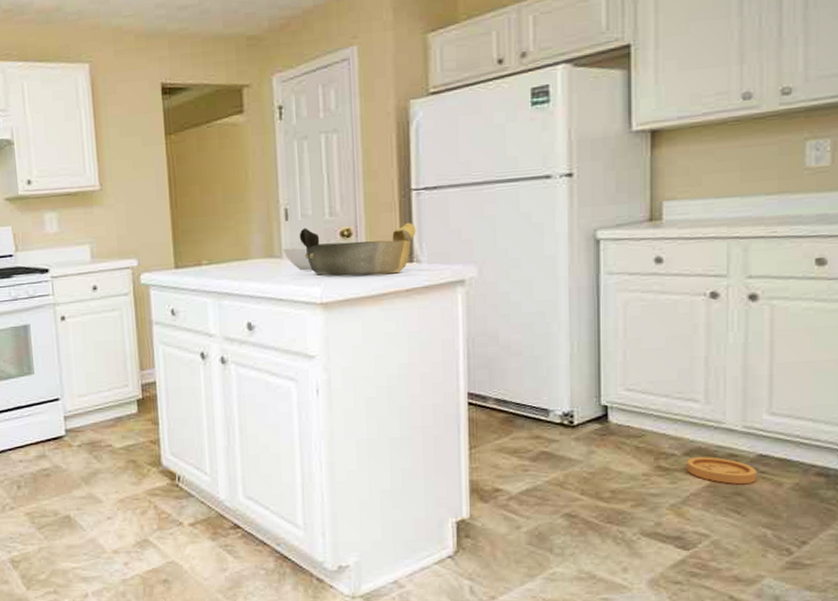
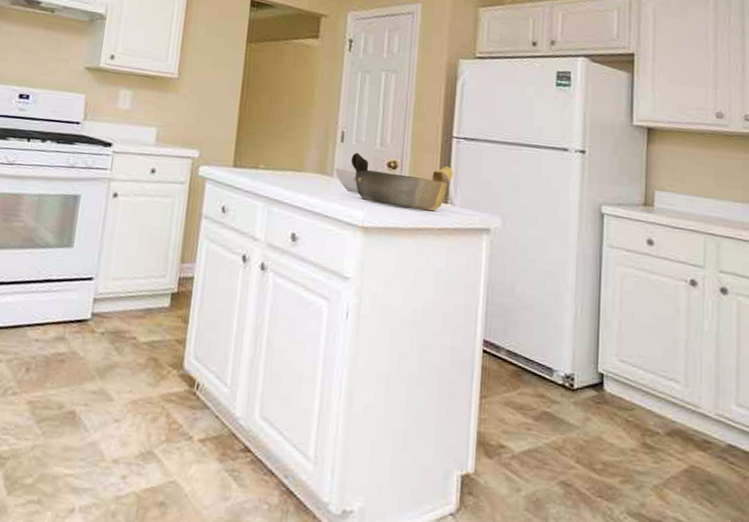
pet bowl: present [687,456,758,485] -> none [668,438,727,474]

